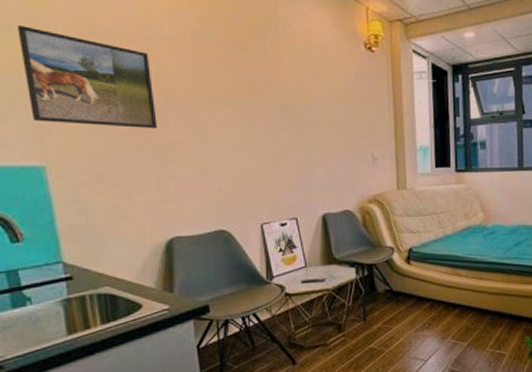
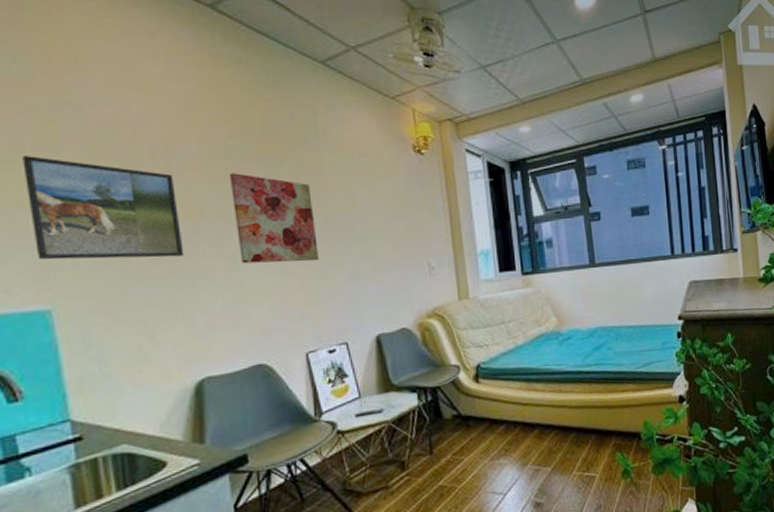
wall art: none [198,56,275,143] -> present [229,173,319,264]

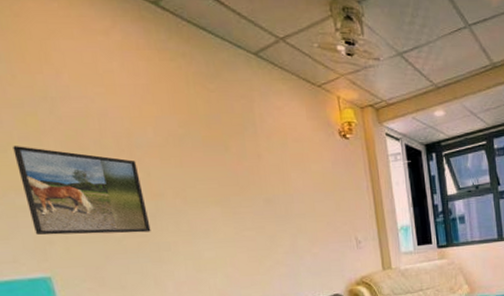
wall art: present [229,173,319,264] -> none [182,158,262,238]

